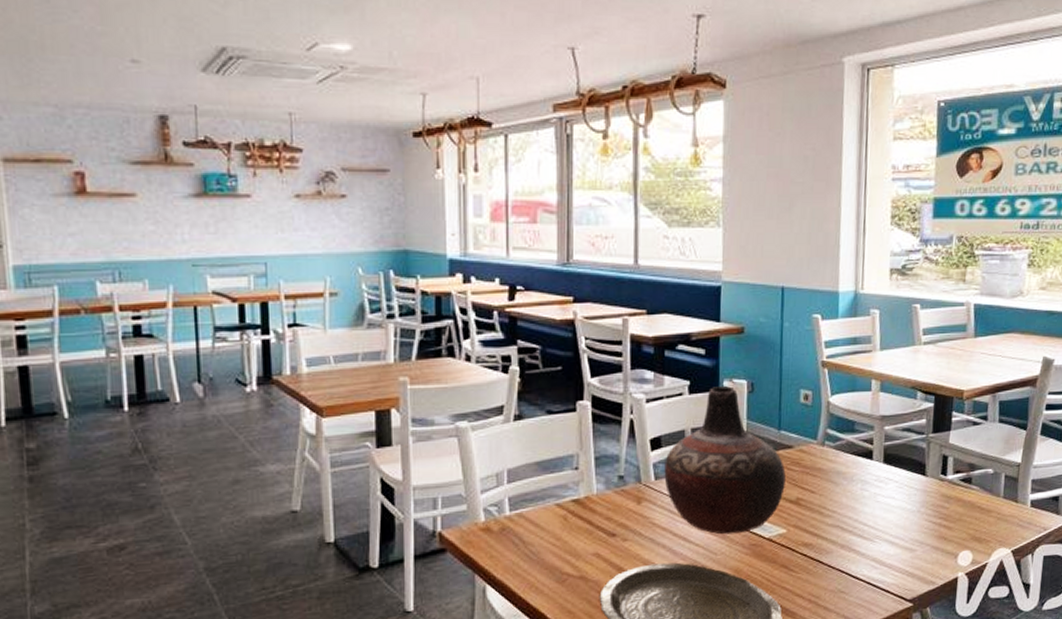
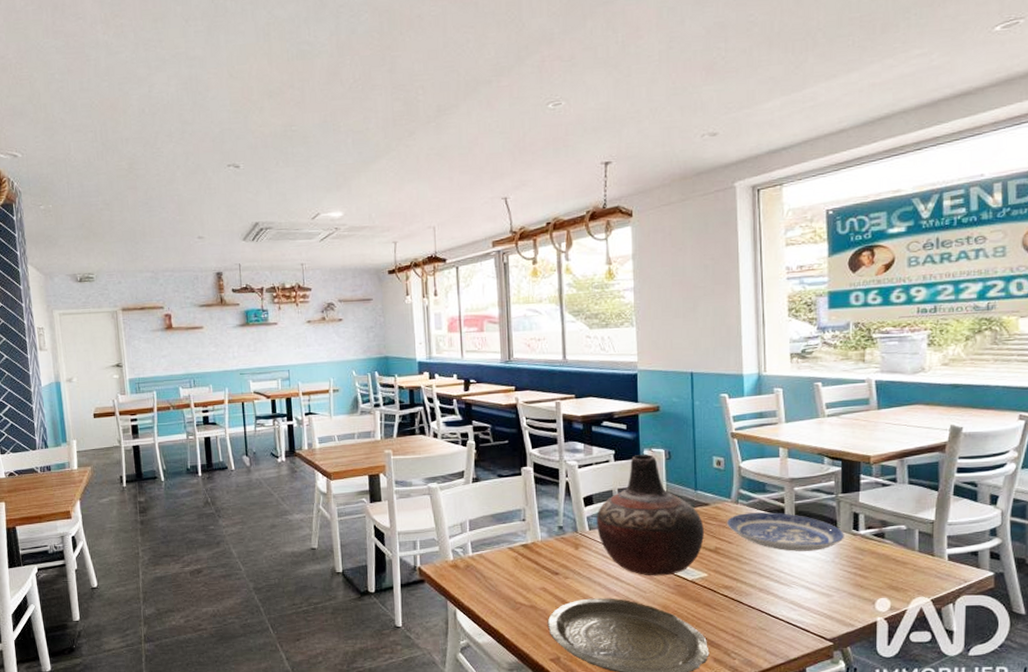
plate: none [811,455,932,501] -> present [727,512,844,552]

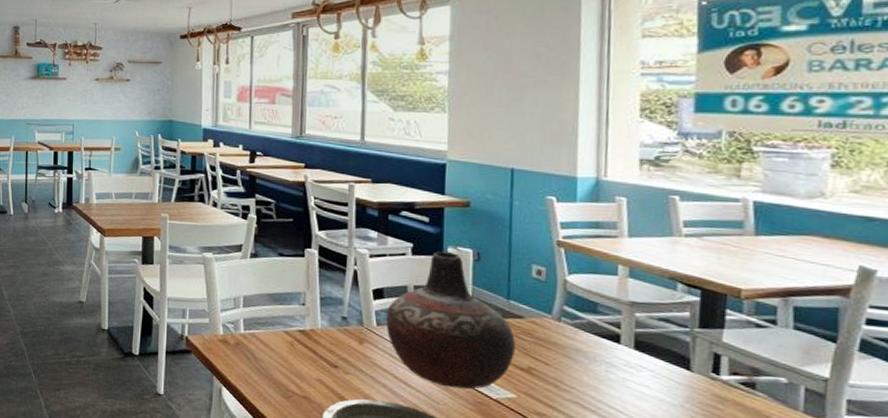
plate: present [727,512,844,552] -> none [545,333,700,391]

